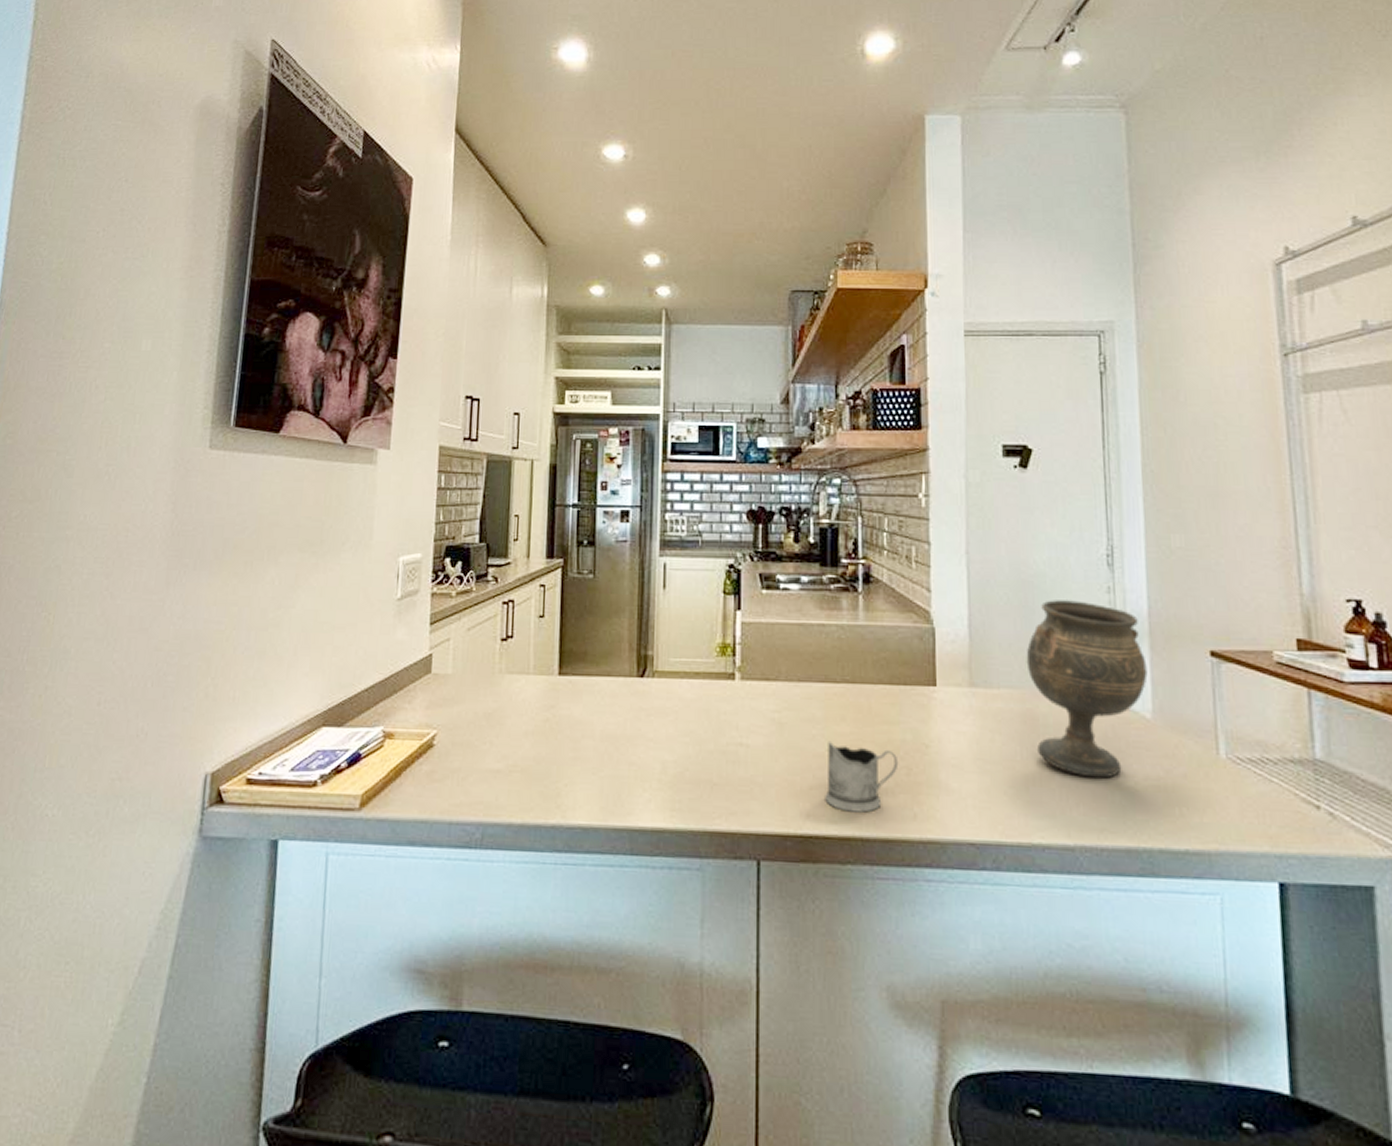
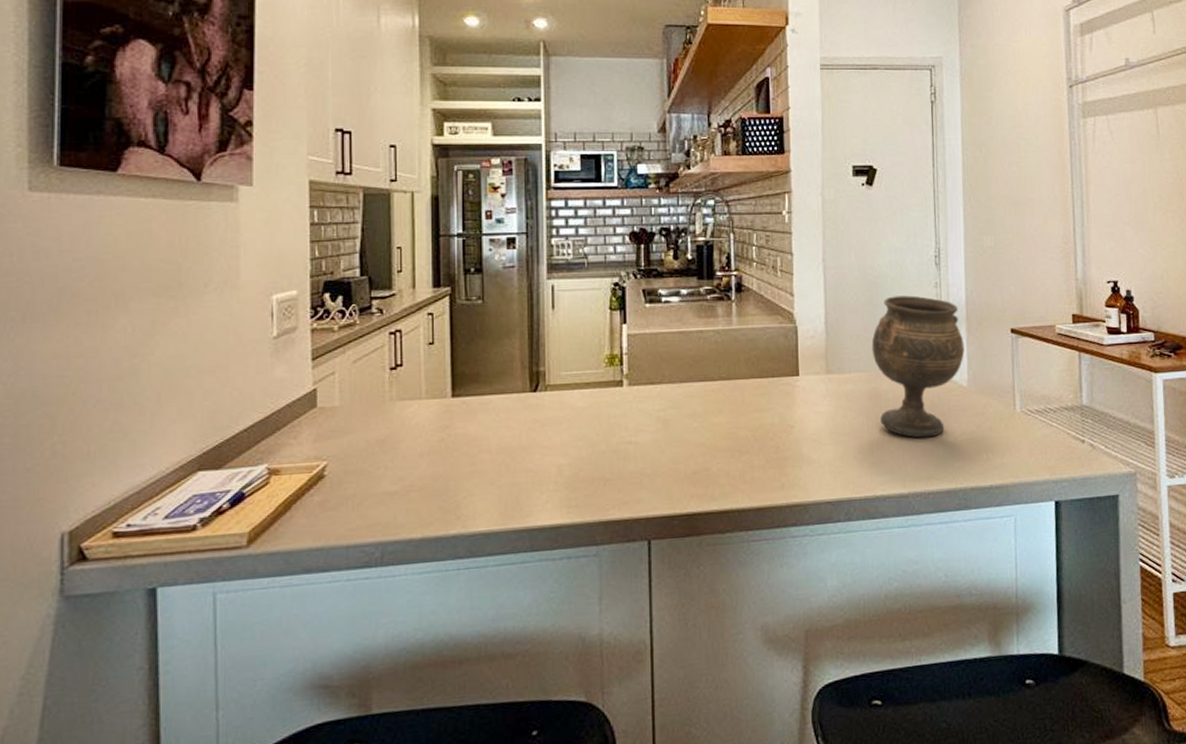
tea glass holder: present [825,740,899,813] -> none [706,431,768,489]

